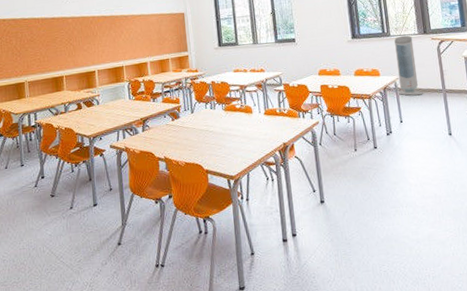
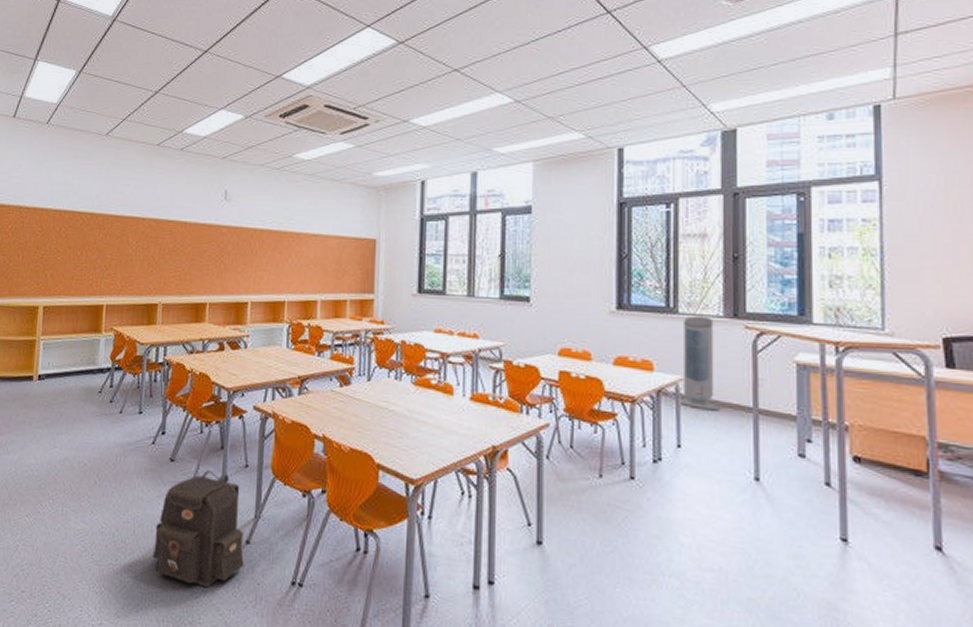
backpack: none [46,197,118,284] -> present [152,470,244,588]

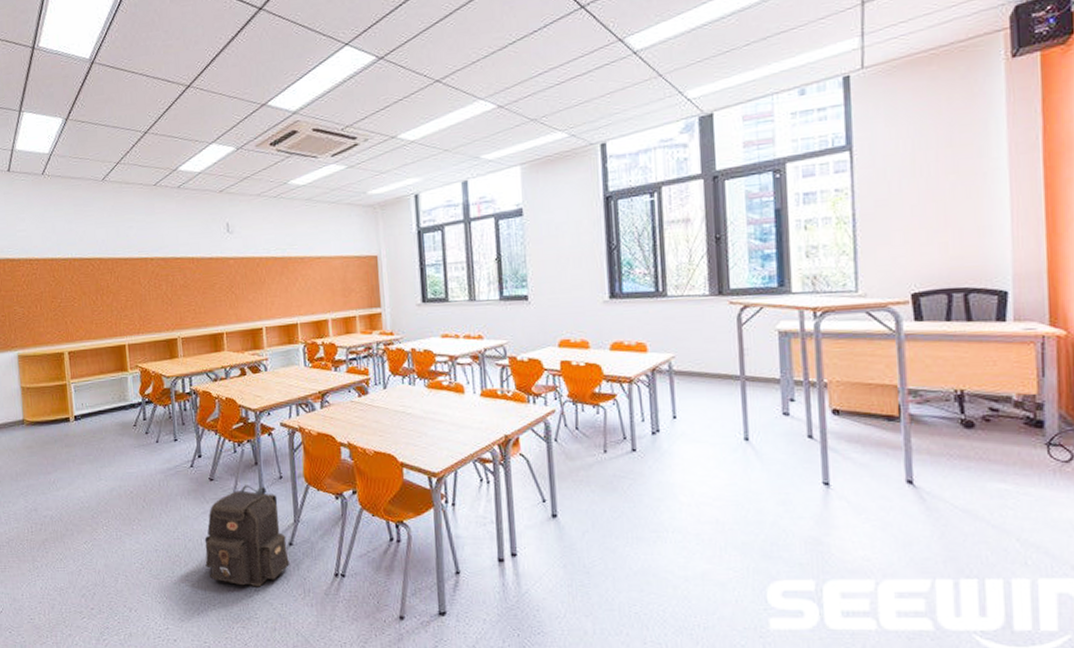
air purifier: present [677,316,720,411] -> none [671,296,710,383]

